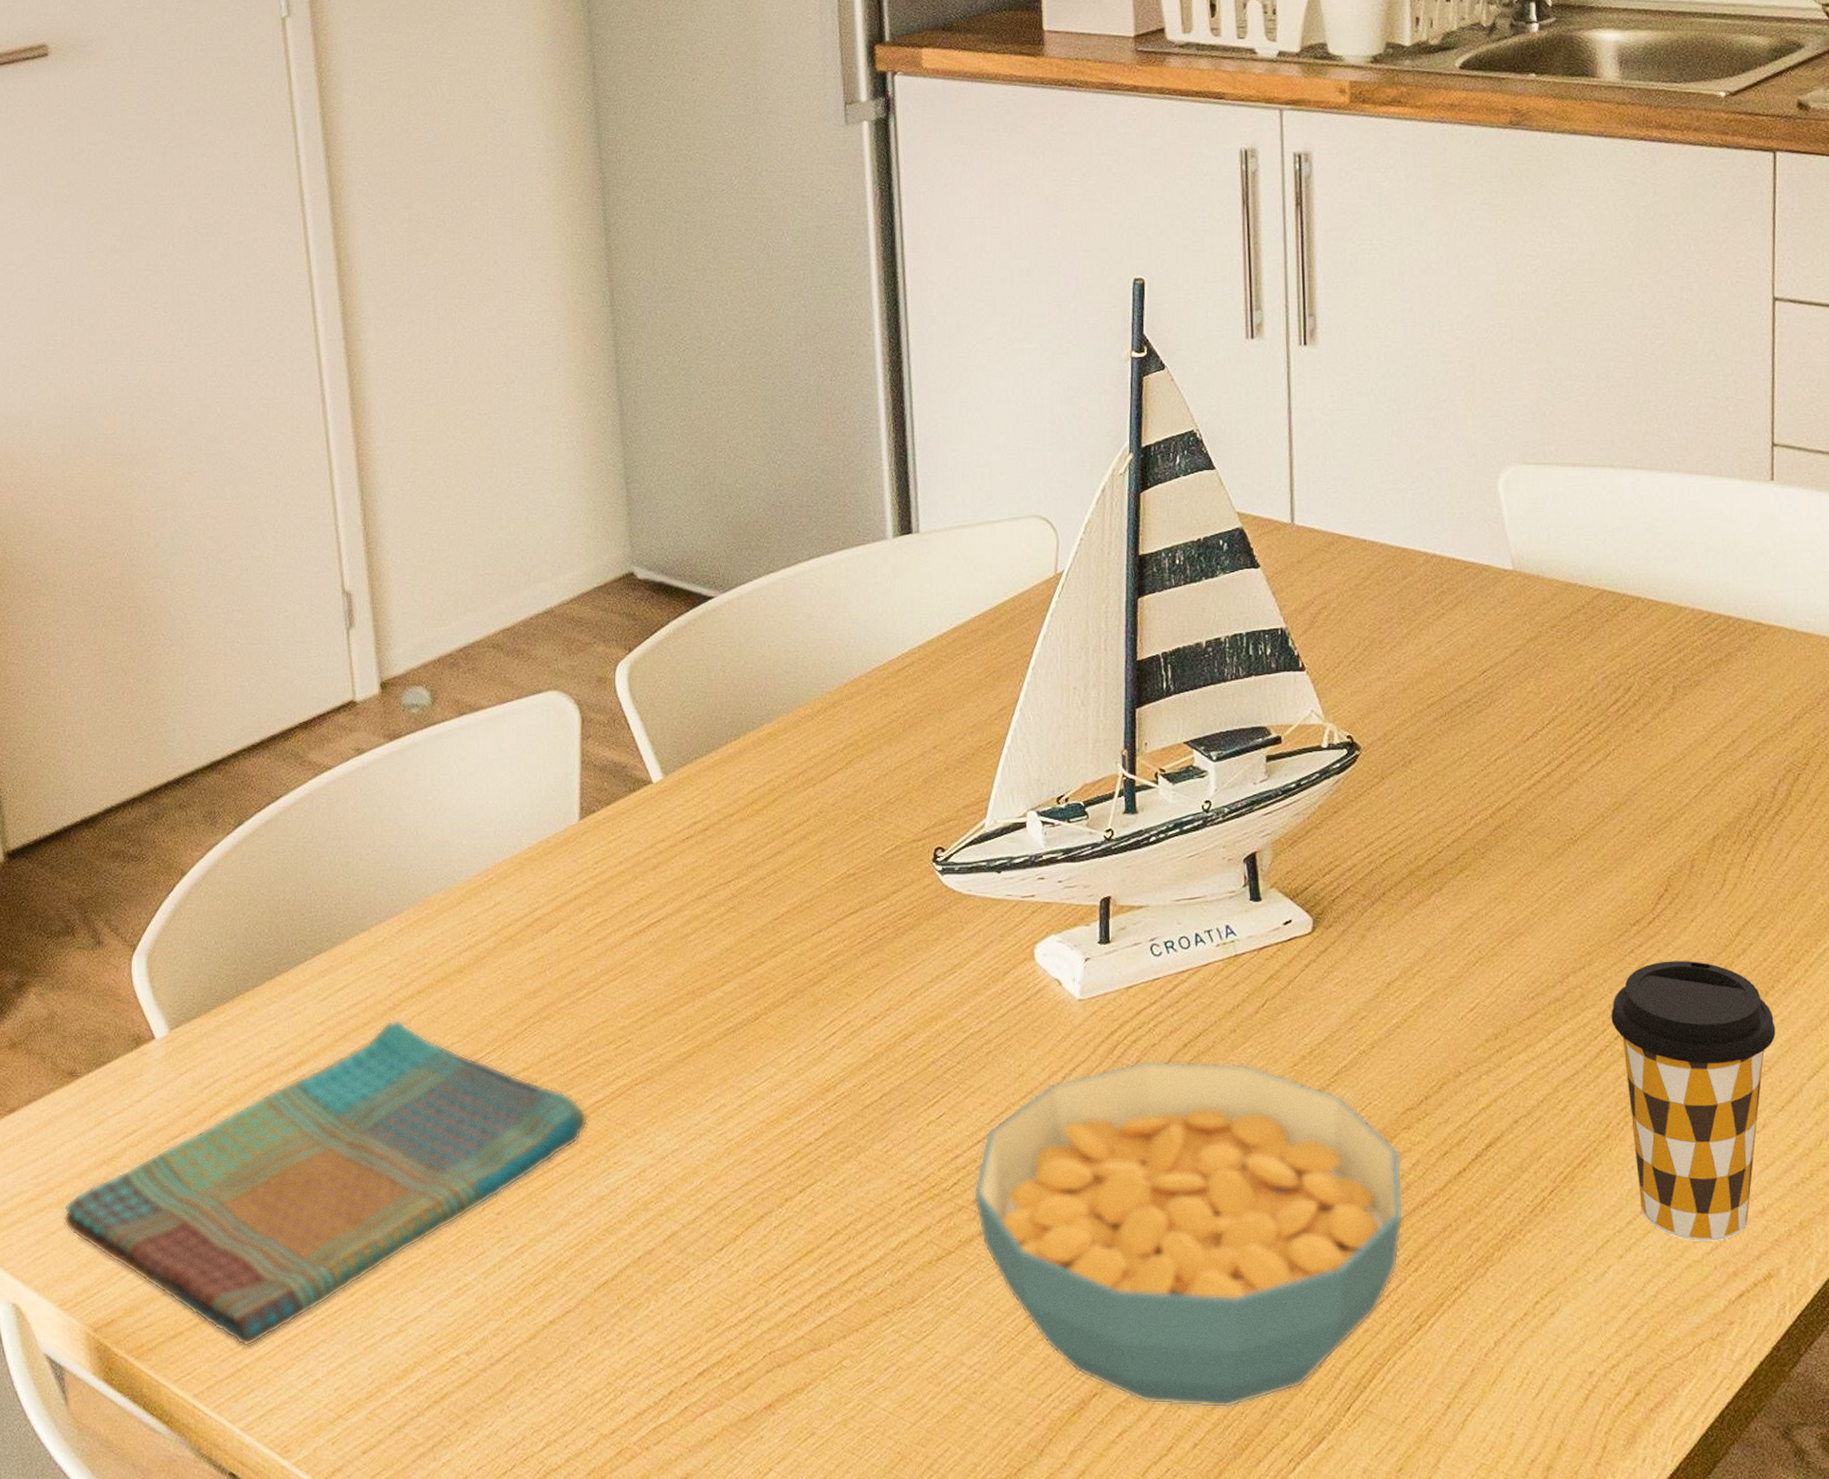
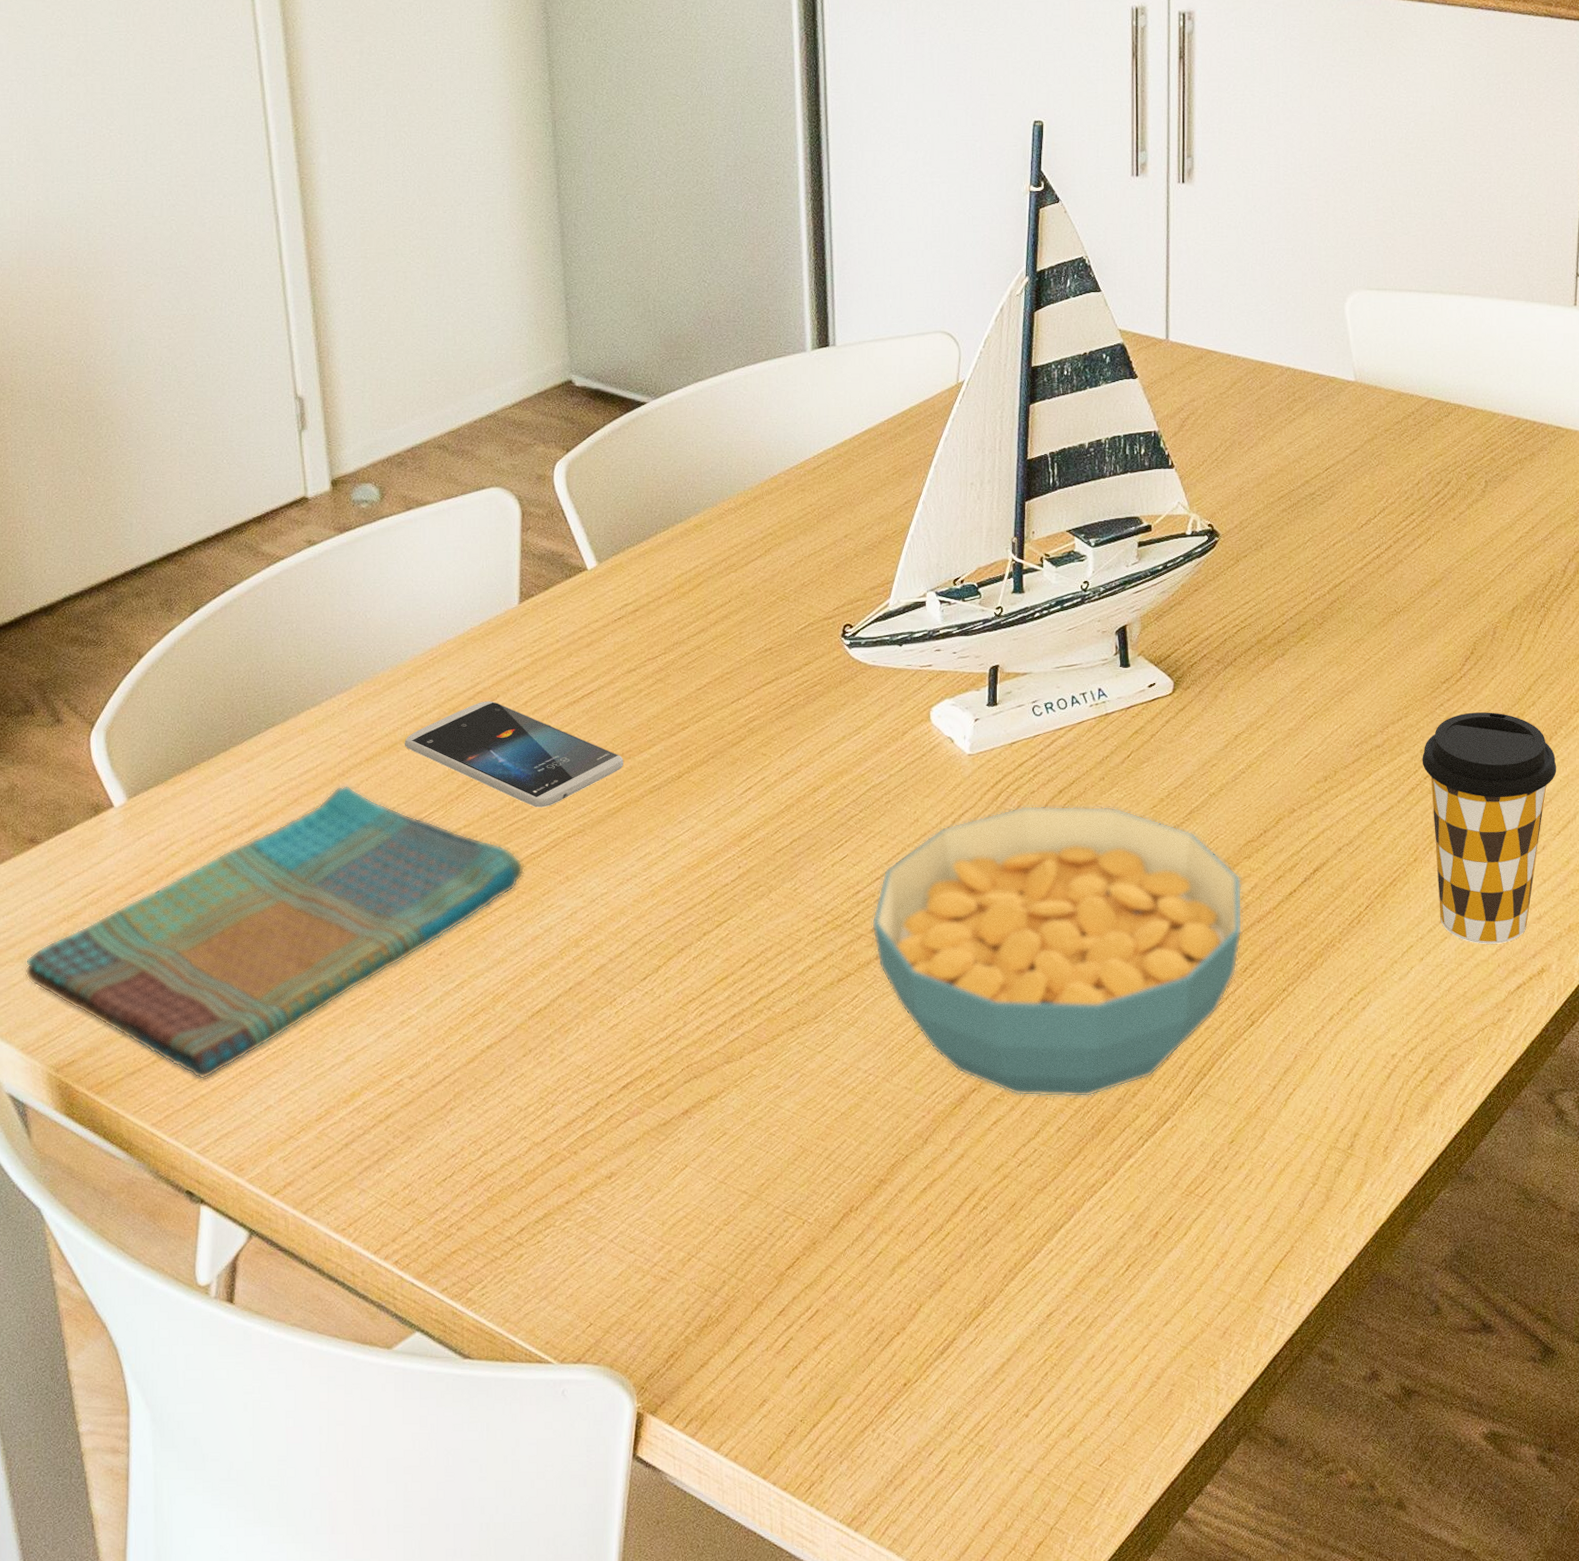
smartphone: none [458,928,694,1050] -> present [404,701,623,808]

